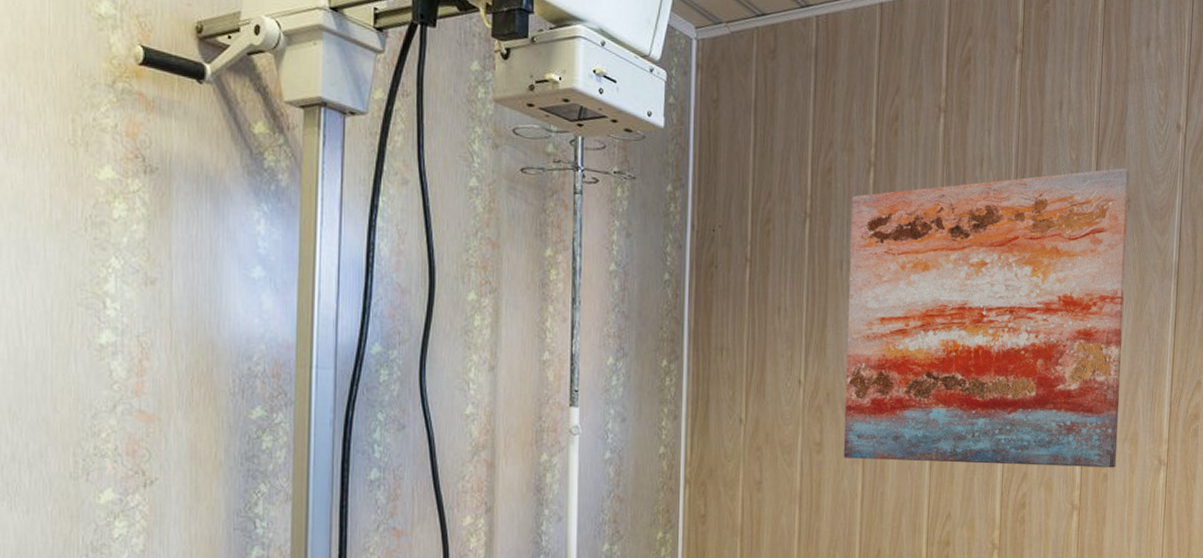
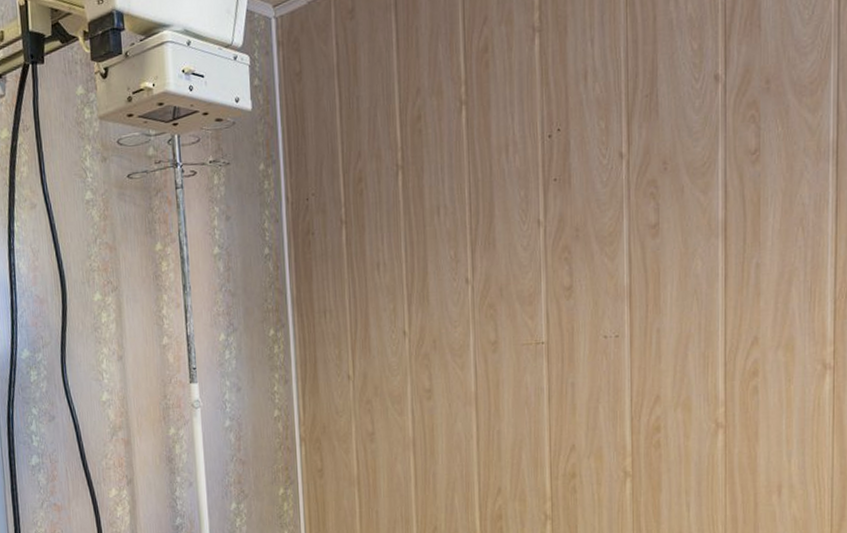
wall art: present [843,167,1130,468] -> none [445,45,769,401]

